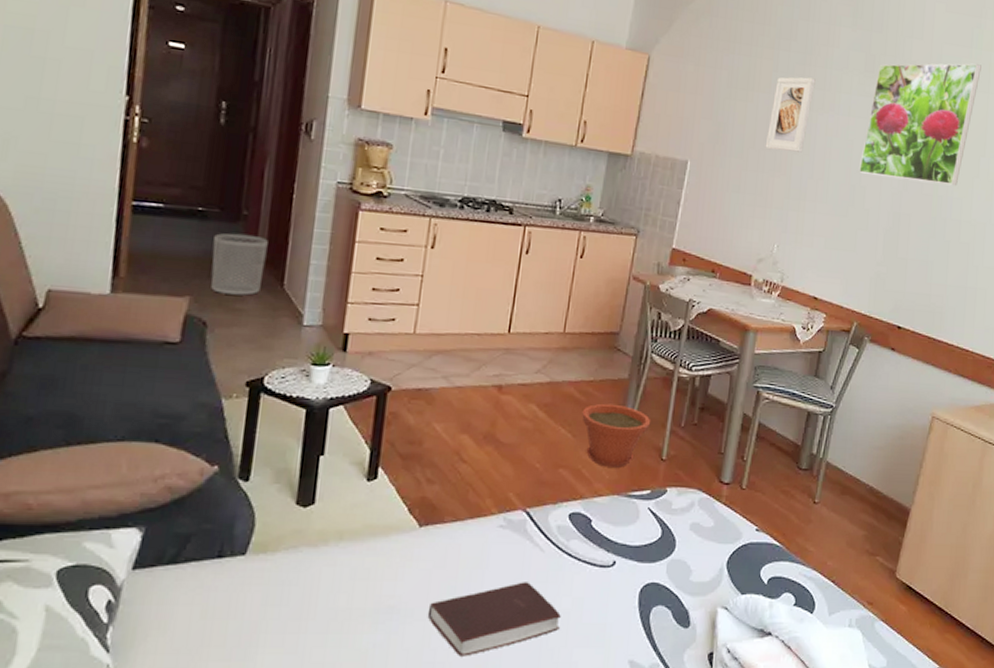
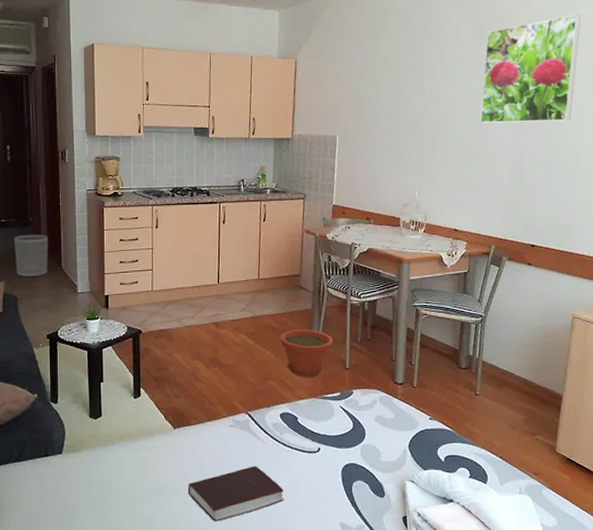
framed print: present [765,77,816,153] -> none [397,53,433,117]

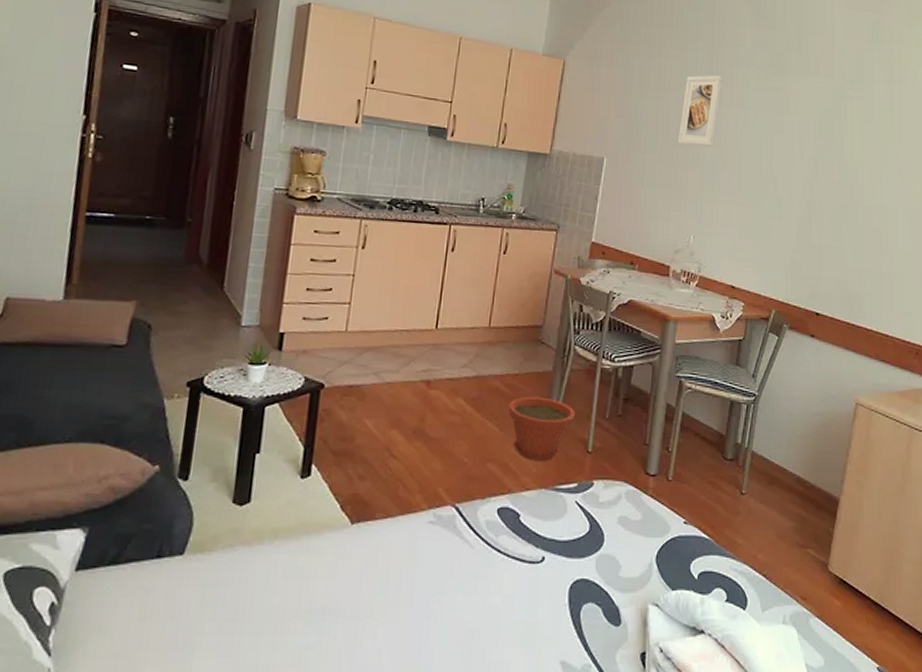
waste bin: present [14,234,48,277] -> none [156,239,210,299]
book: present [187,466,284,522] -> none [359,579,491,658]
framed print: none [397,53,433,117] -> present [677,75,723,146]
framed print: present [479,14,581,123] -> none [769,55,883,174]

